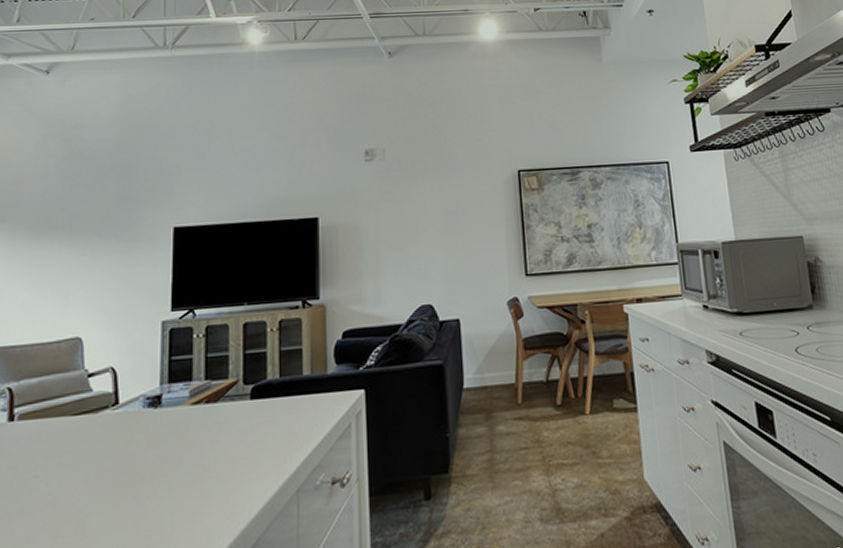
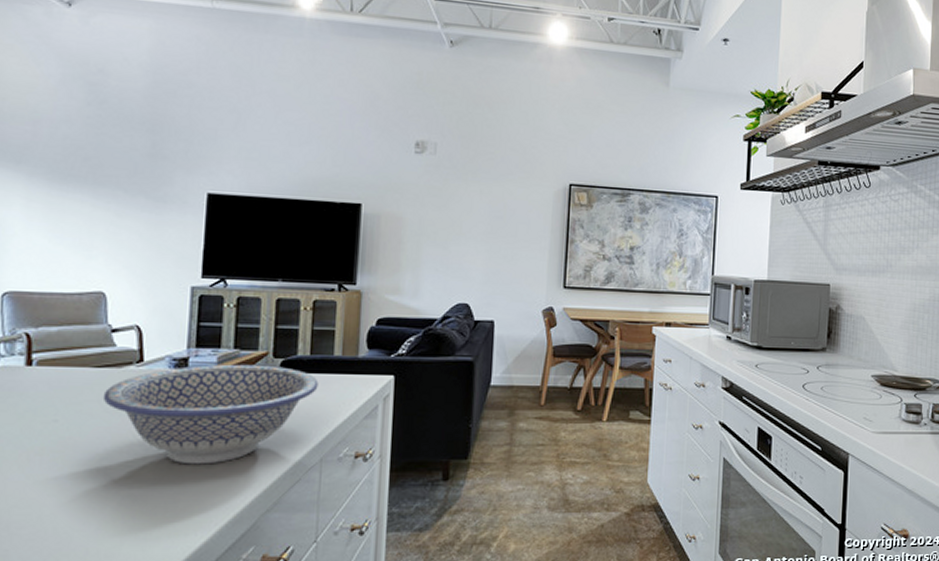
bowl: none [80,393,290,511] -> present [102,364,319,465]

